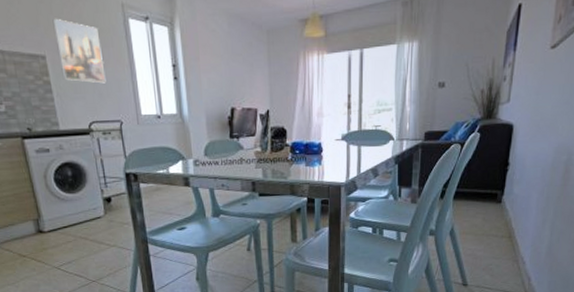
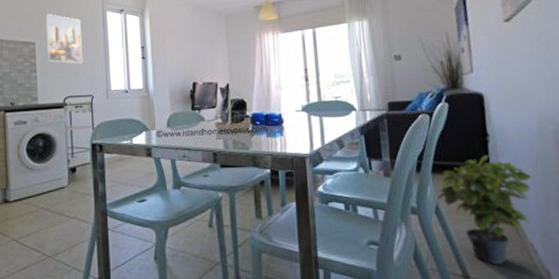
potted plant: none [454,182,537,275] -> present [437,154,532,265]

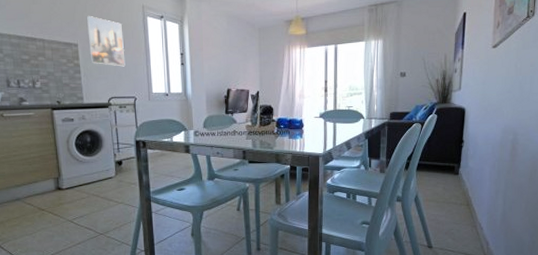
potted plant: present [437,154,532,265] -> none [418,156,489,239]

